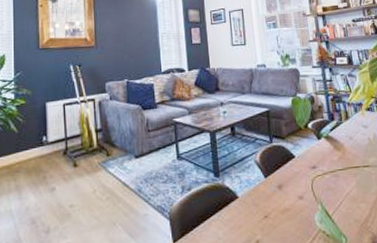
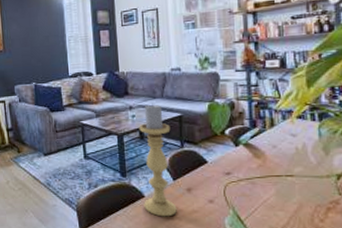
candle holder: none [230,99,270,219] -> present [139,104,177,217]

